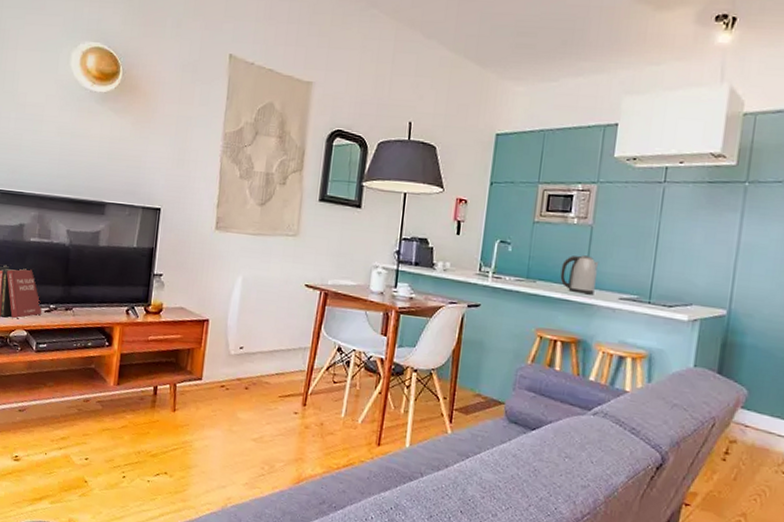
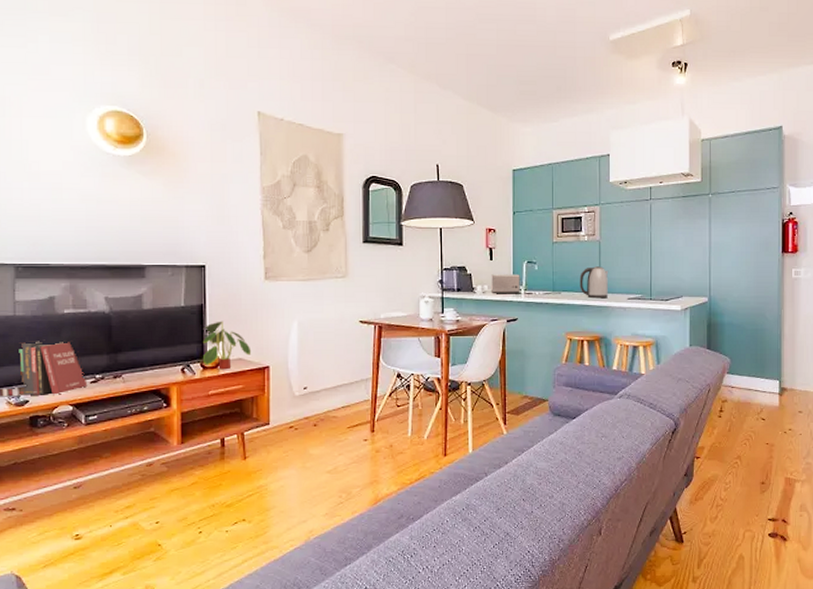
plant: none [146,266,194,318] -> present [202,321,252,370]
toaster: none [452,251,491,277] -> present [490,274,521,294]

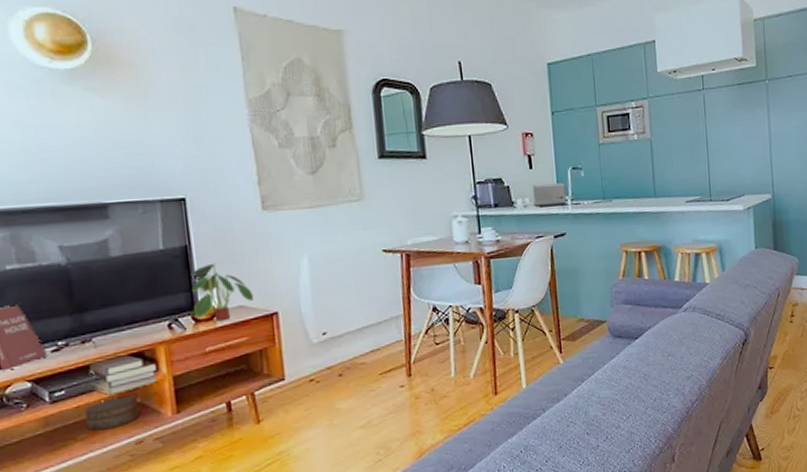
decorative box: none [110,425,152,452] -> present [85,395,139,432]
books: none [114,391,169,423] -> present [87,355,156,395]
kettle: present [580,266,609,299] -> none [631,168,664,205]

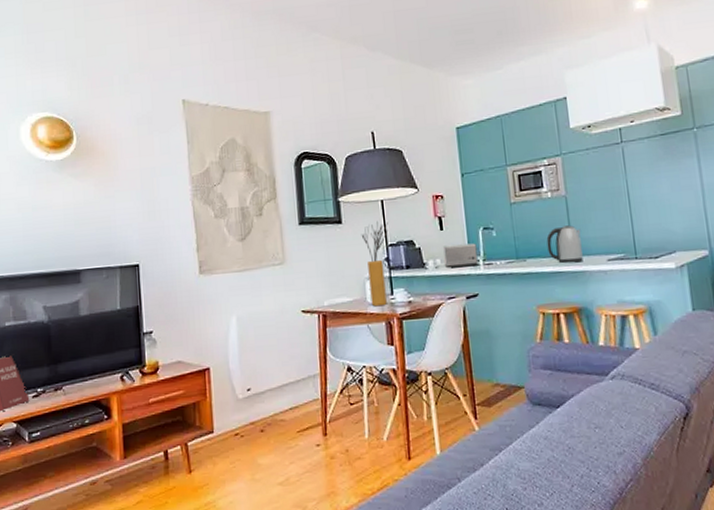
decorative box: present [85,395,139,432] -> none [53,439,94,470]
books: present [87,355,156,395] -> none [56,402,110,438]
plant: present [190,263,255,322] -> none [140,322,191,375]
vase: none [447,157,477,246] -> present [361,221,389,307]
kettle: none [631,168,664,205] -> present [546,225,583,264]

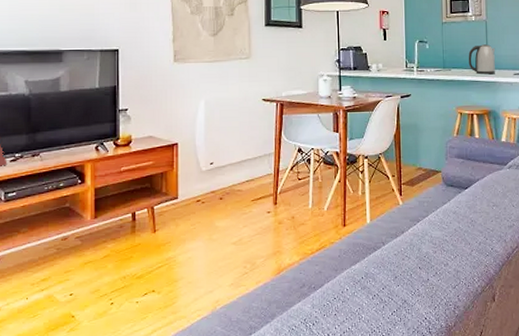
vase: present [361,221,389,307] -> none [318,28,341,100]
toaster: present [442,243,479,269] -> none [384,53,414,72]

